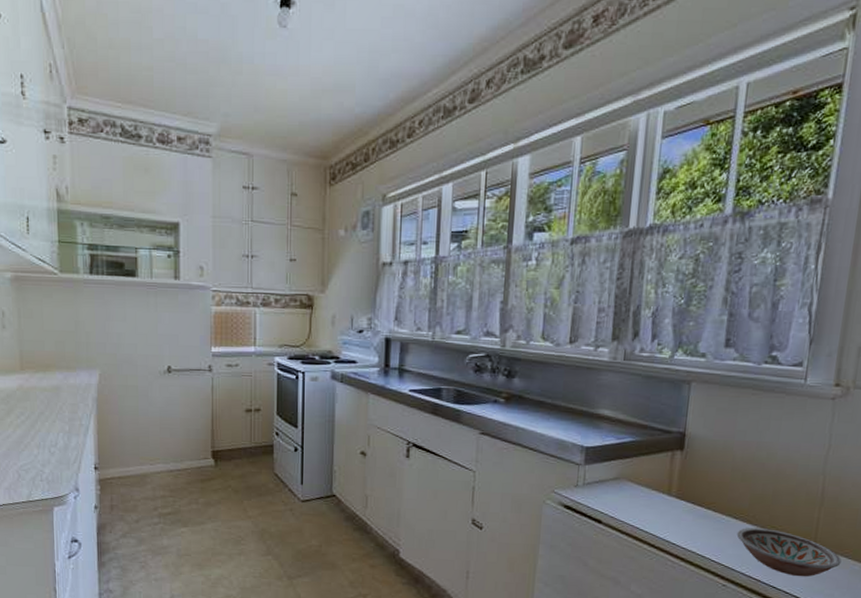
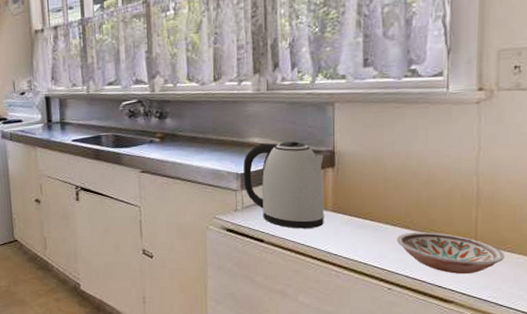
kettle: none [588,417,674,514] -> present [243,141,324,229]

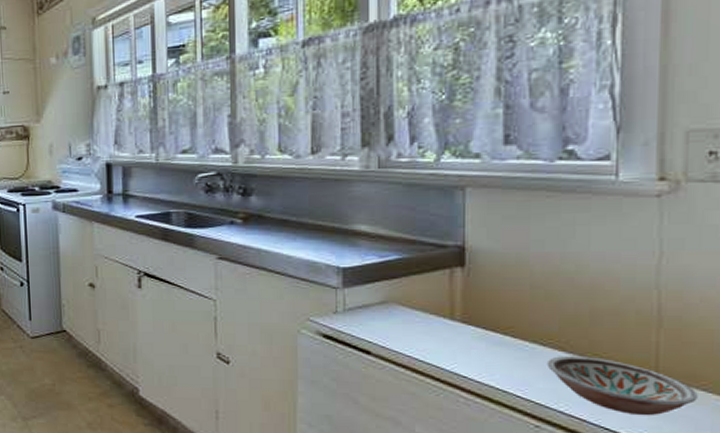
kettle: present [243,141,324,229] -> none [347,232,451,342]

